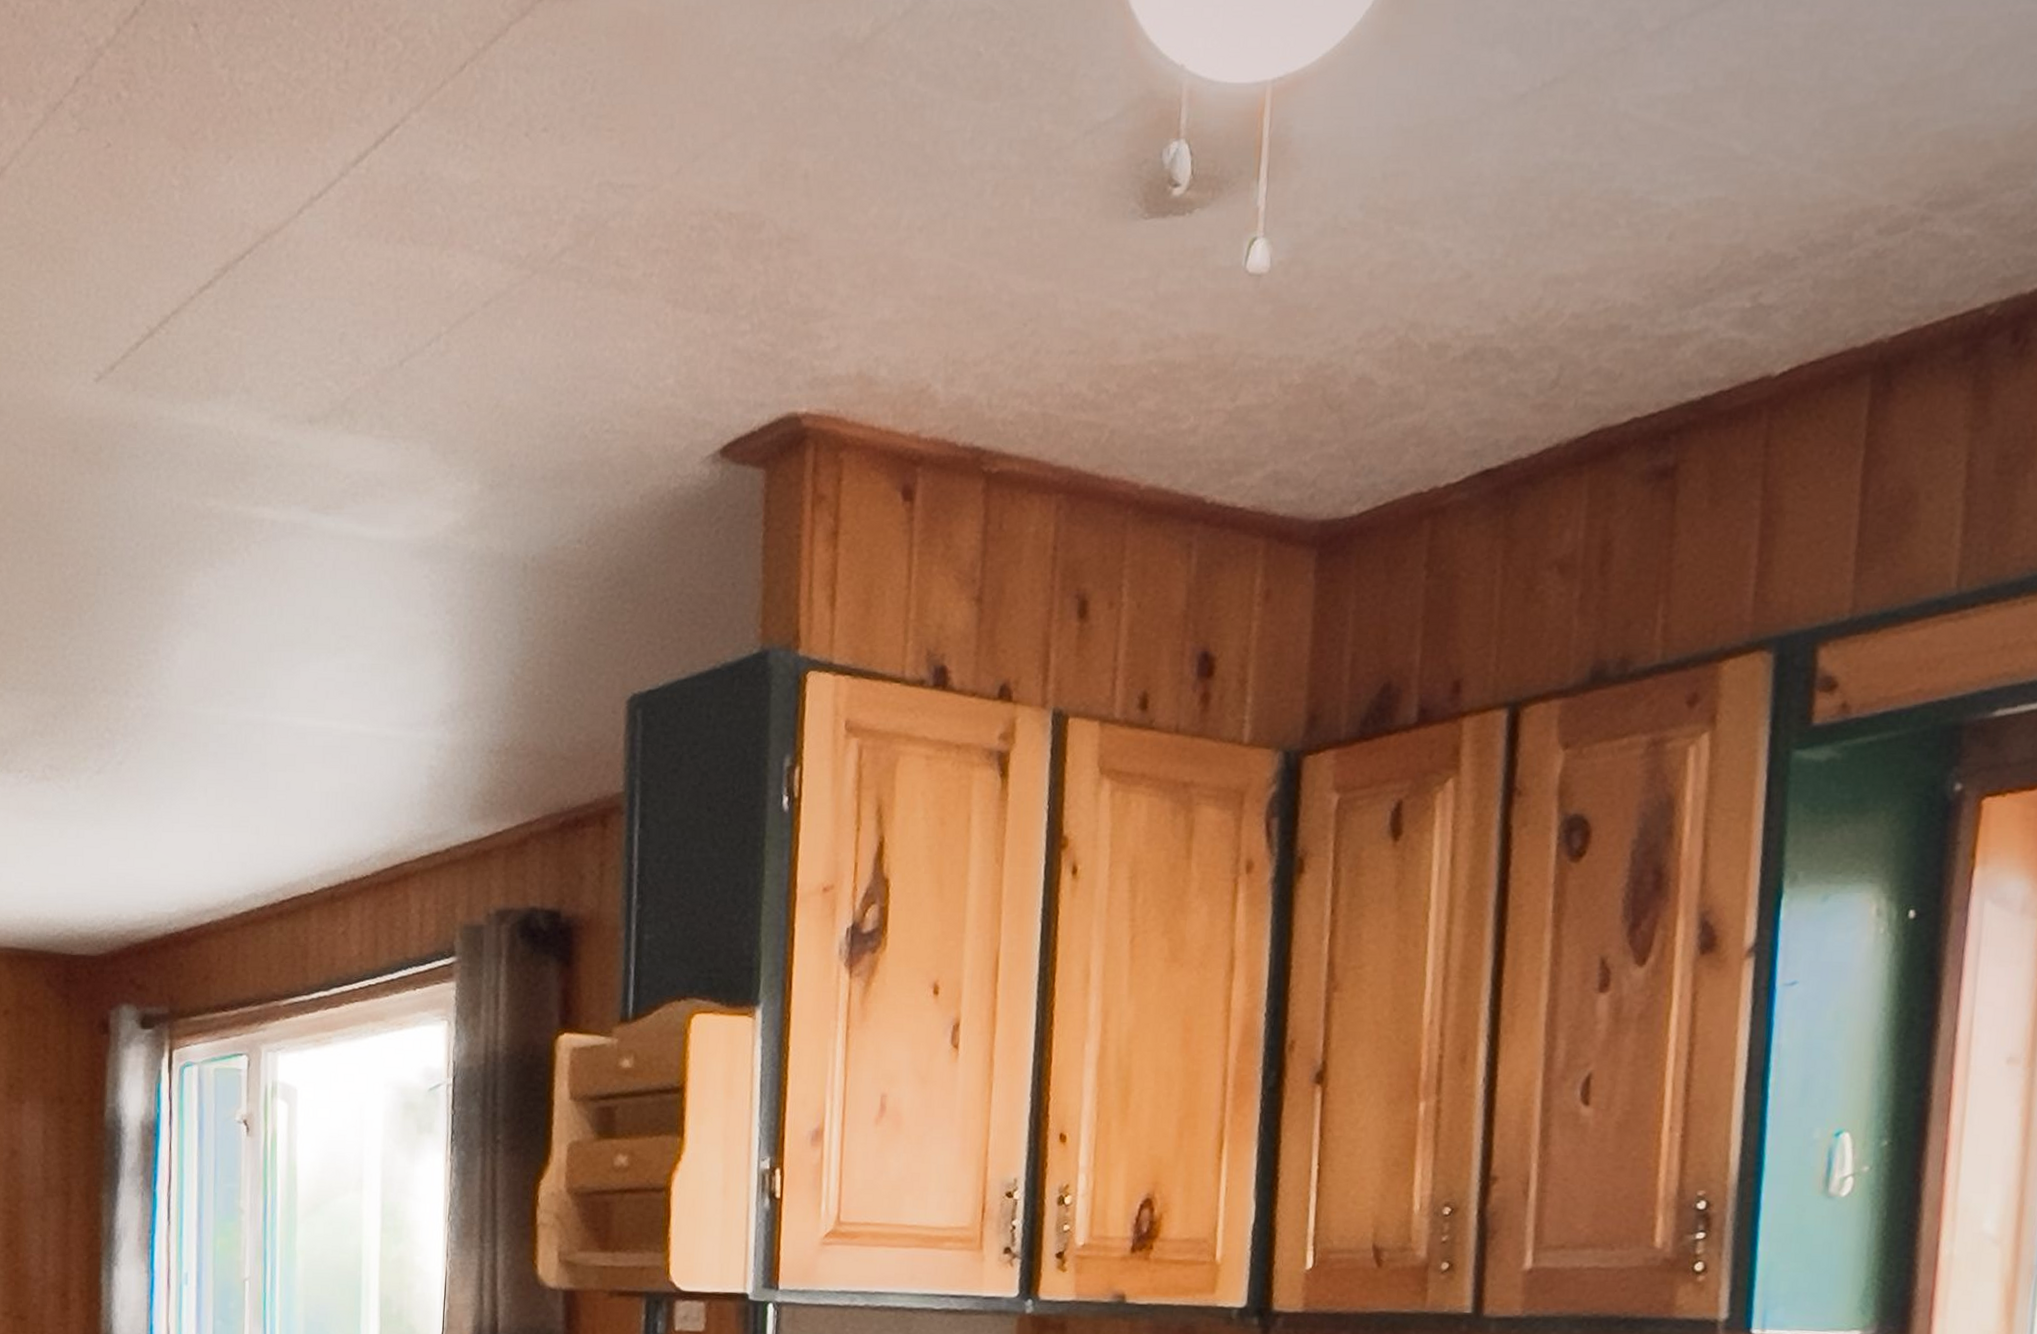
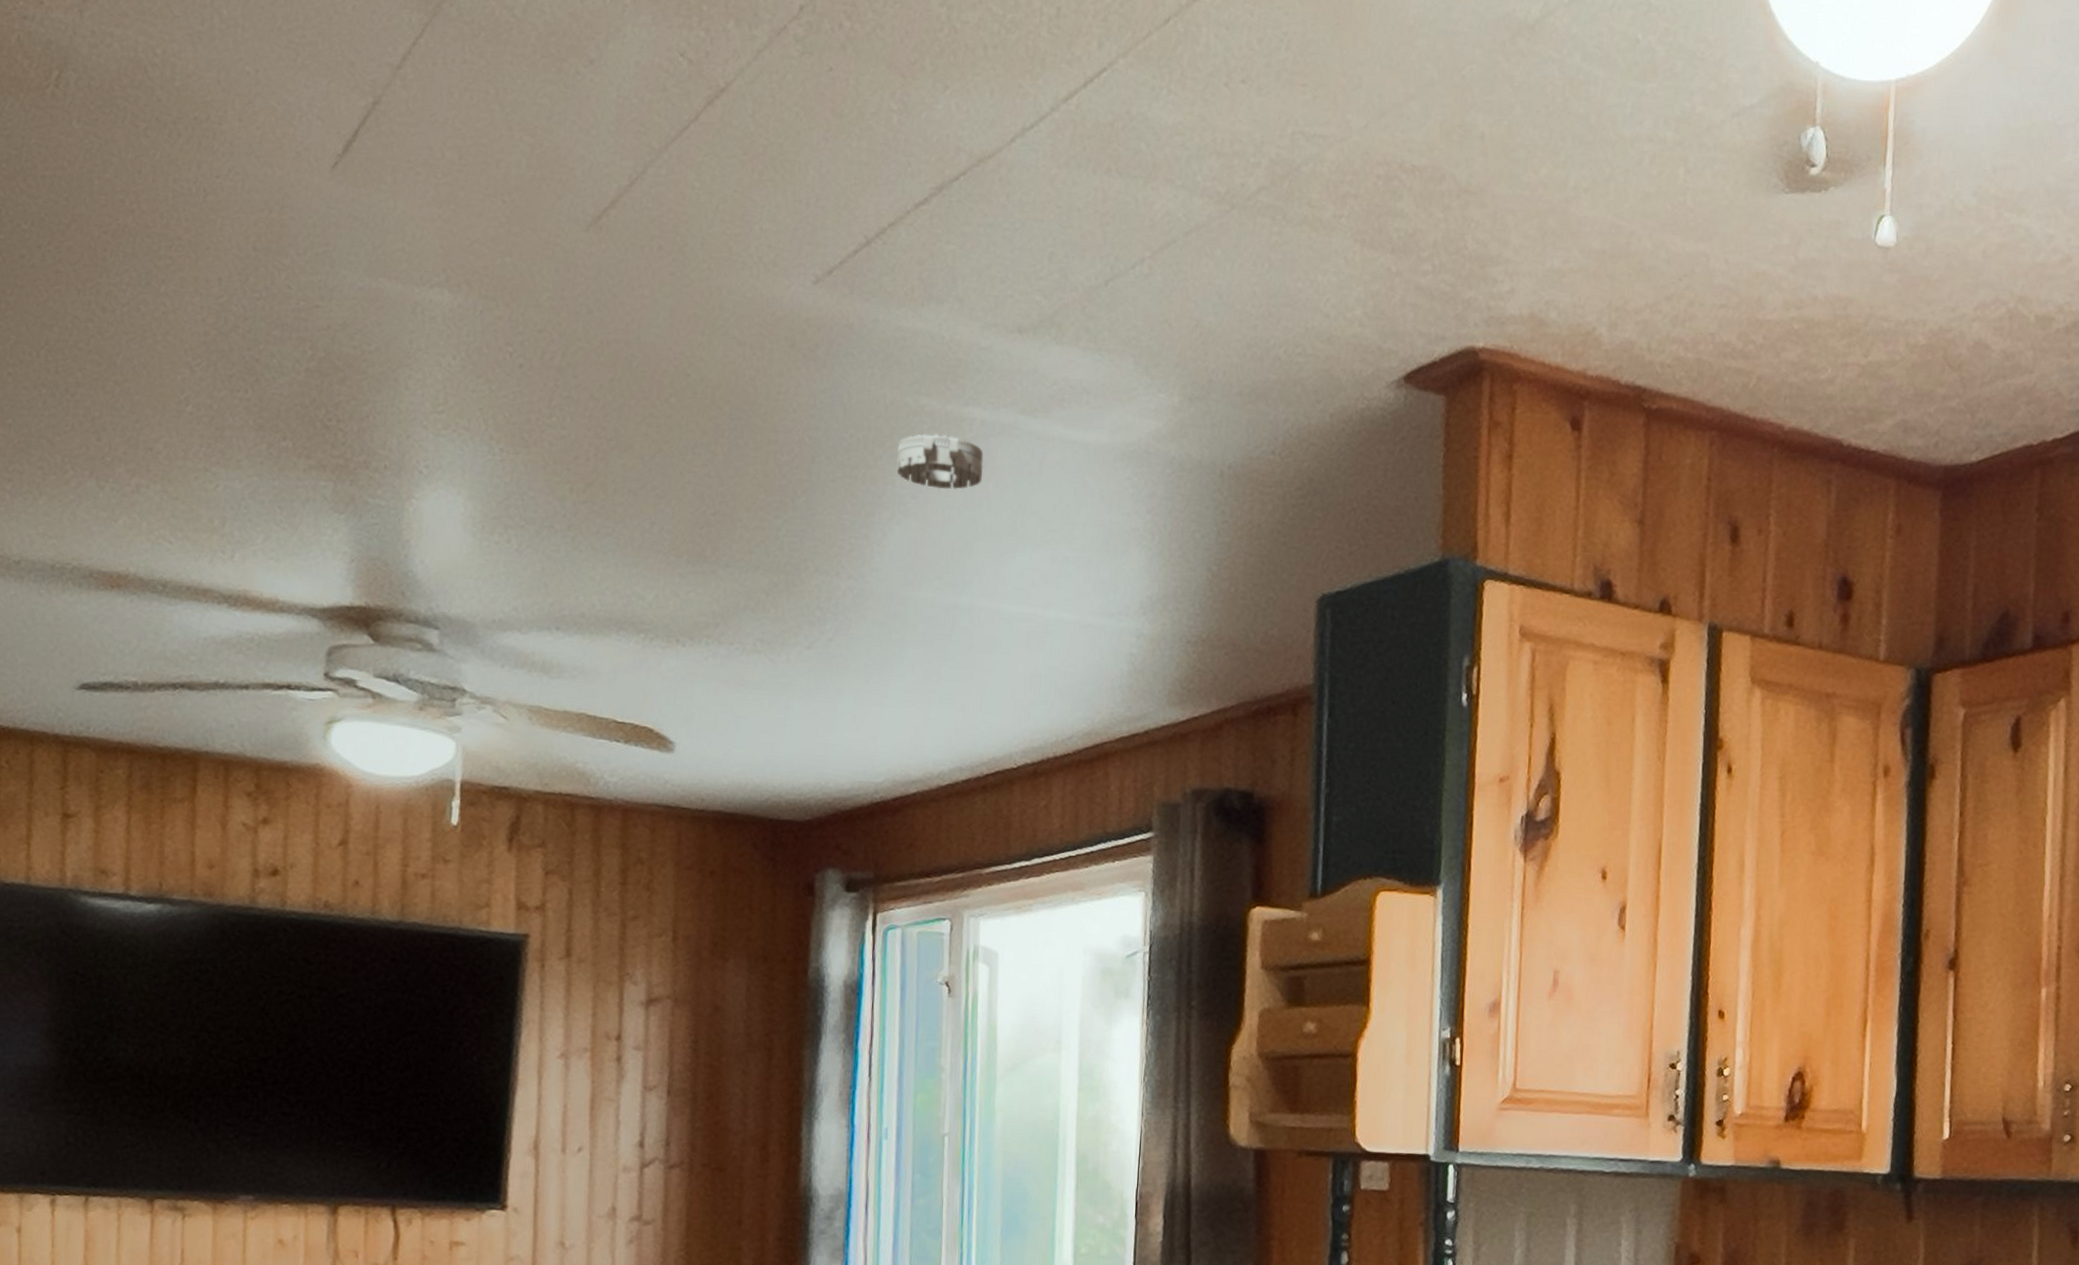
smoke detector: none [184,537,275,598] -> present [896,433,984,490]

